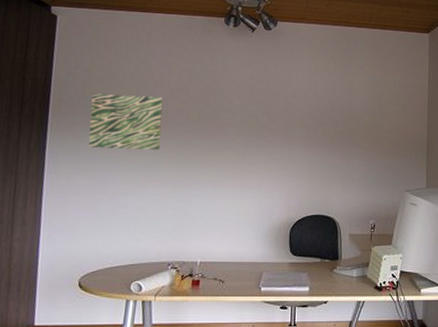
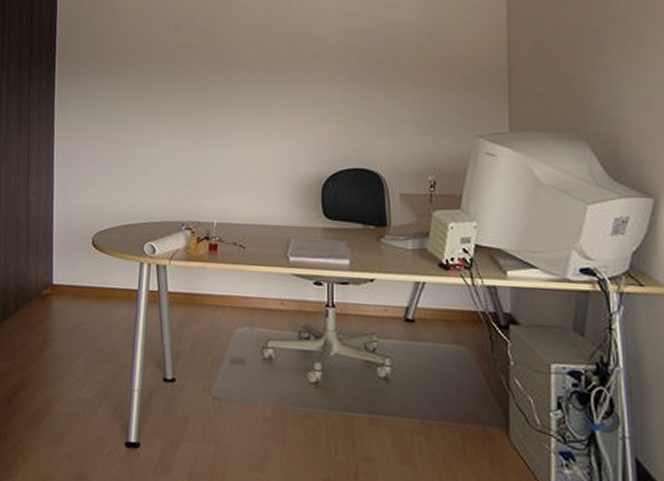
wall art: present [88,93,164,150] -> none [94,32,169,94]

